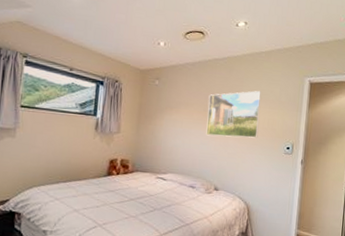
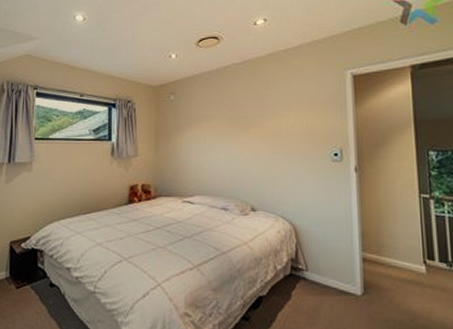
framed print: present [206,90,261,138] -> none [231,91,296,150]

